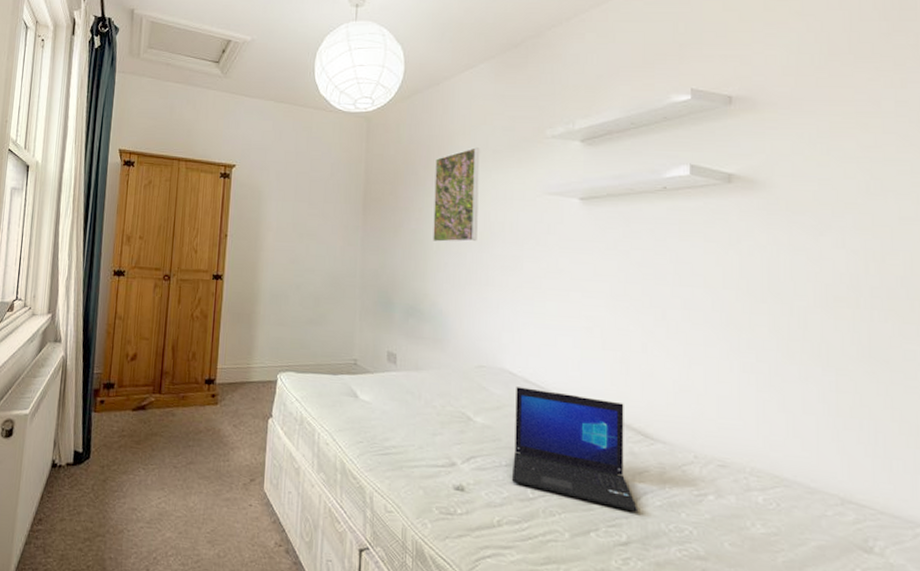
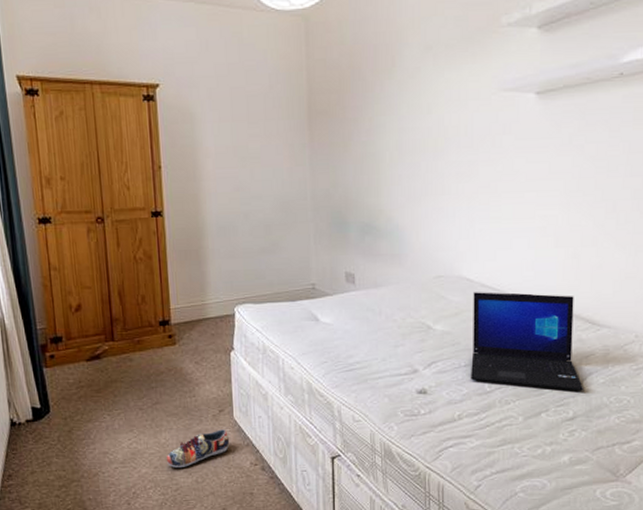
shoe: none [192,500,257,537] -> present [167,429,230,468]
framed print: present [433,147,480,242] -> none [384,43,431,153]

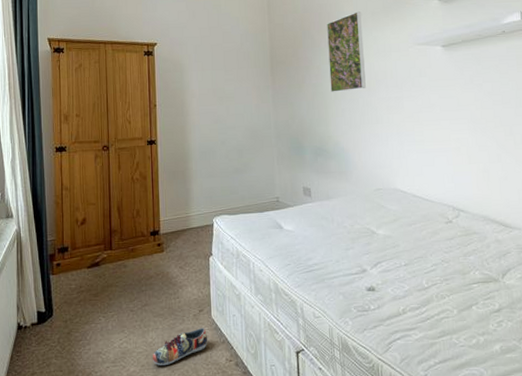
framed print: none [384,43,431,153] -> present [327,11,366,92]
laptop: present [470,292,583,391] -> none [407,201,505,286]

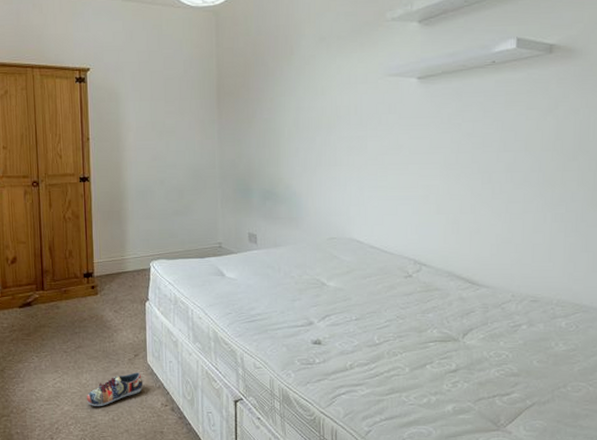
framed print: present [327,11,366,92] -> none [283,35,325,129]

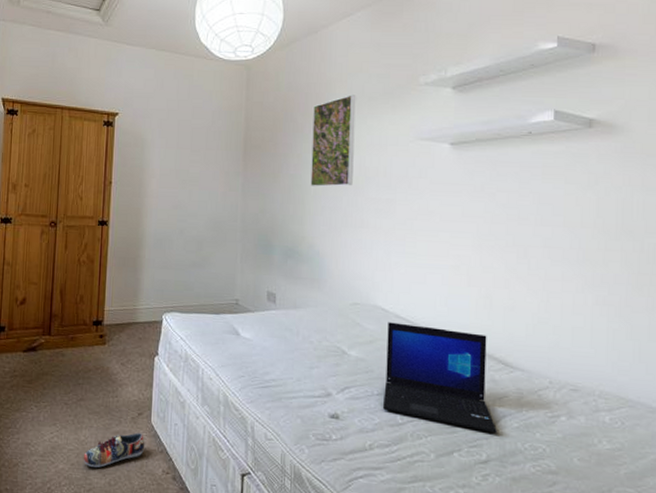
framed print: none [283,35,325,129] -> present [310,95,356,187]
laptop: none [360,253,465,345] -> present [382,322,497,434]

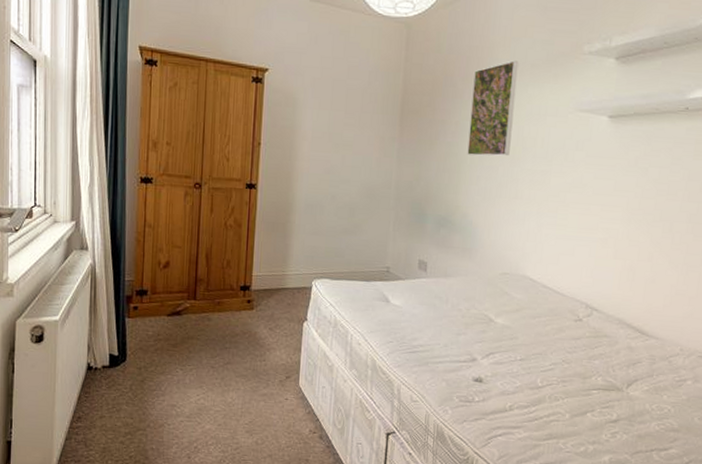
shoe: present [84,433,145,468] -> none [231,395,293,428]
laptop: present [382,322,497,434] -> none [524,292,628,396]

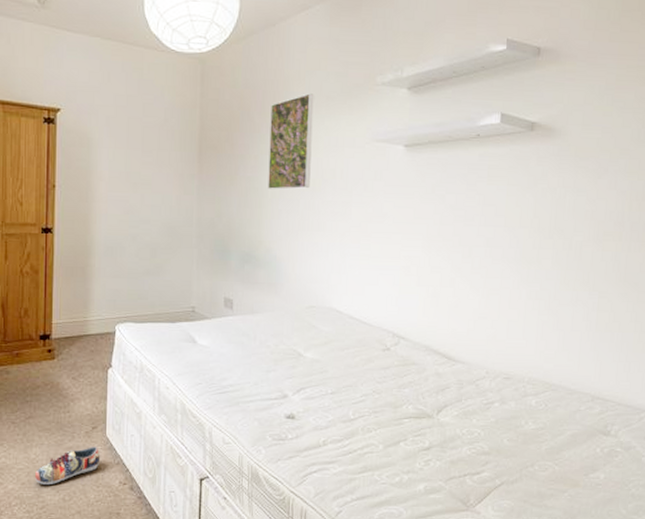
shoe: none [231,395,293,428] -> present [35,447,101,484]

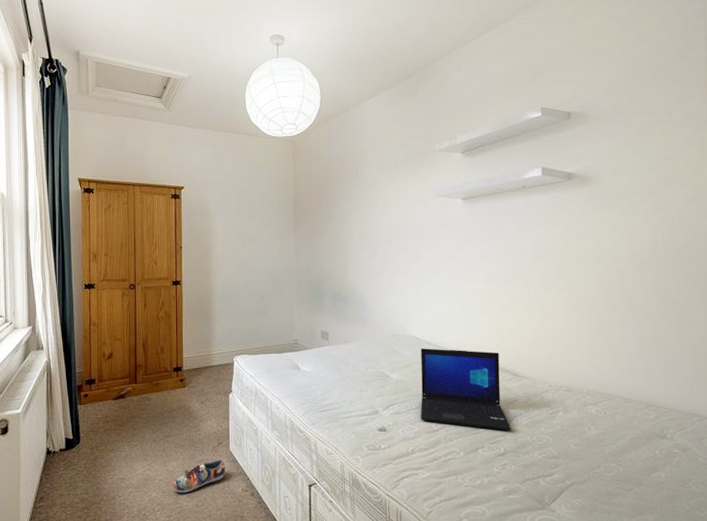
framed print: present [268,93,314,190] -> none [350,162,386,240]
laptop: none [335,323,439,422] -> present [420,348,511,431]

